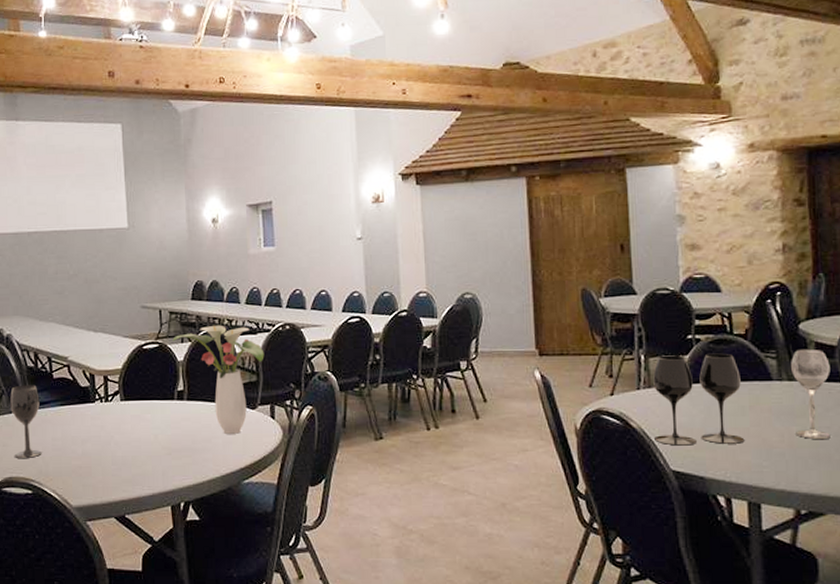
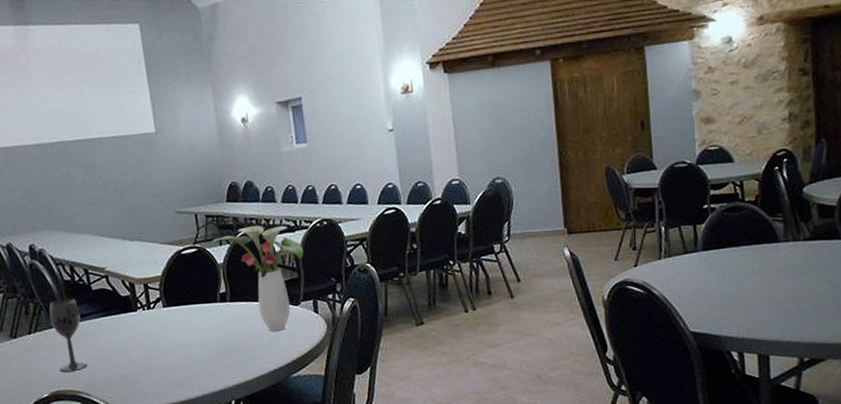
wine glass: present [653,353,745,446] -> none [673,219,755,309]
wineglass: present [790,348,831,440] -> none [795,210,830,294]

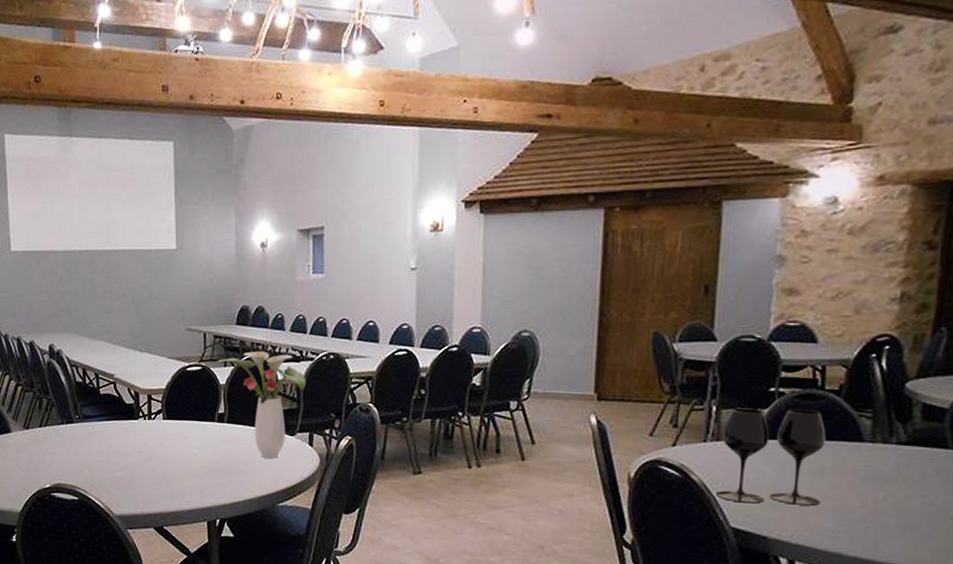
wine glass: present [49,298,88,372] -> none [60,398,88,467]
wine glass: none [673,219,755,309] -> present [716,408,826,506]

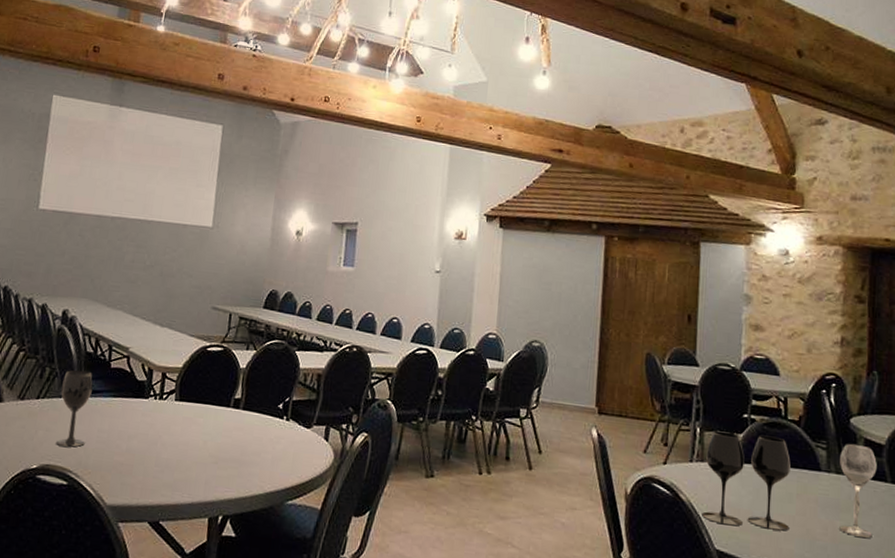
wine glass: none [60,398,88,467] -> present [55,370,93,448]
flower arrangement: present [216,351,306,458] -> none [238,336,328,451]
wineglass: none [882,409,937,509] -> present [839,443,877,538]

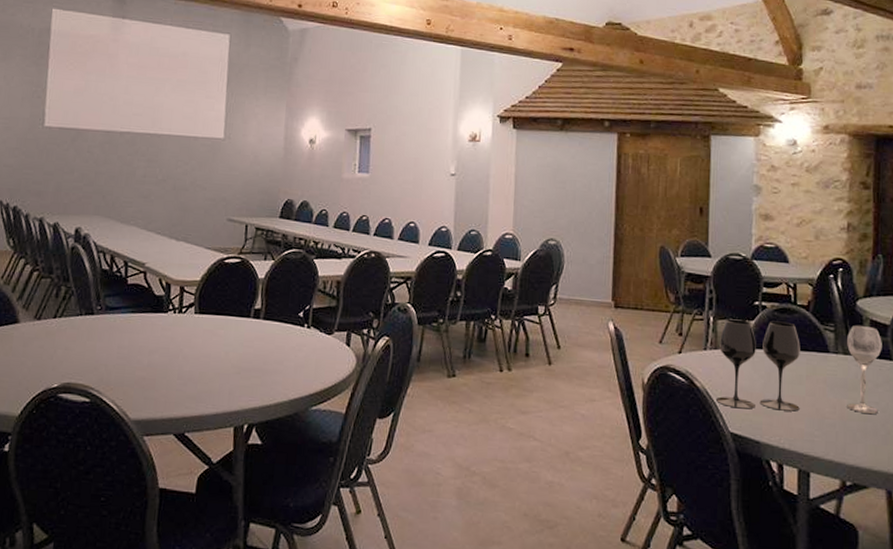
wine glass: present [55,370,93,448] -> none [75,287,111,365]

